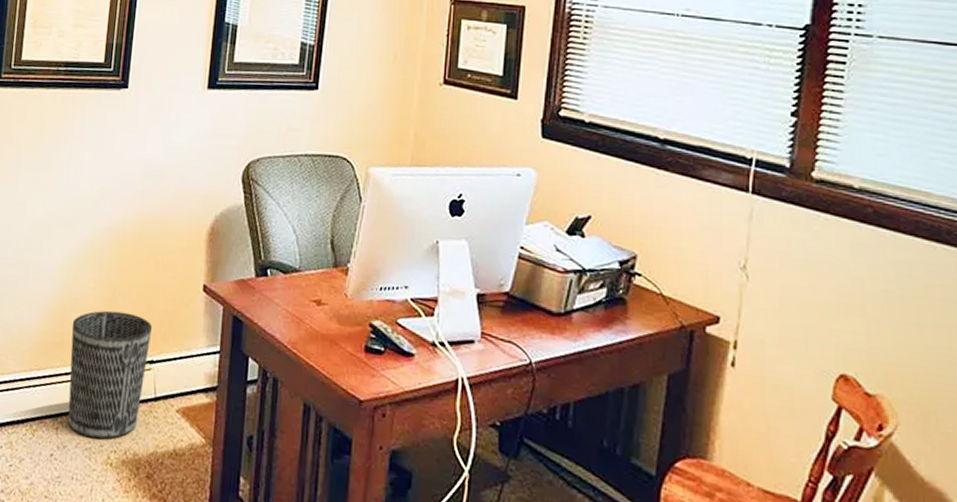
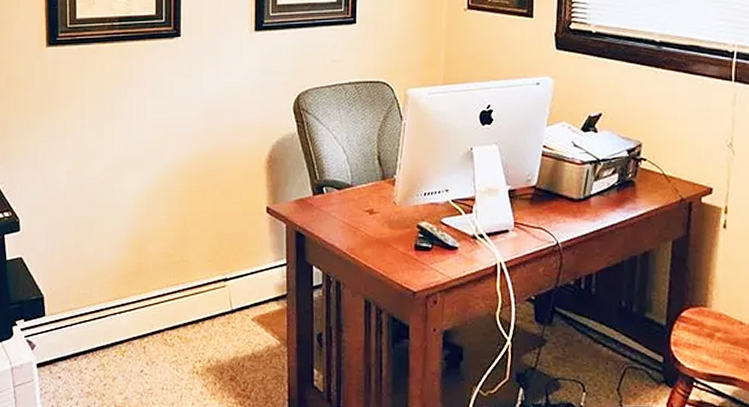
wastebasket: present [67,310,153,439] -> none [149,239,224,352]

